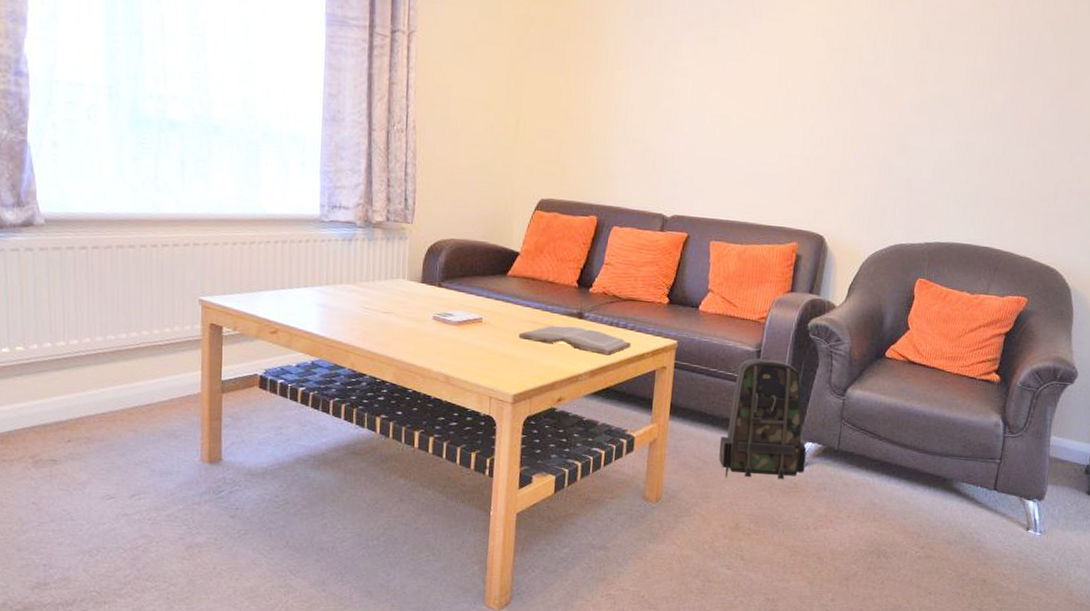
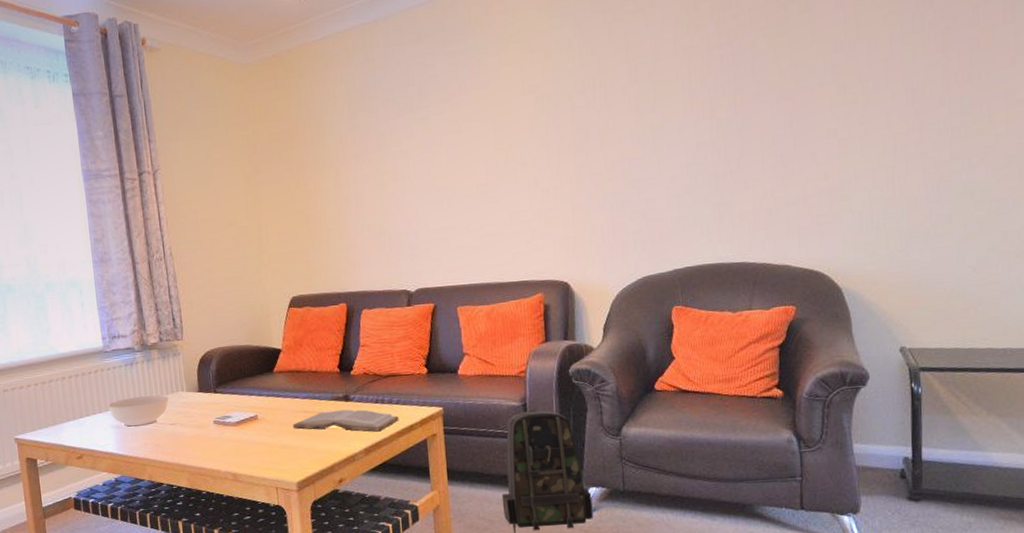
bowl: none [315,276,386,309] -> present [107,395,169,427]

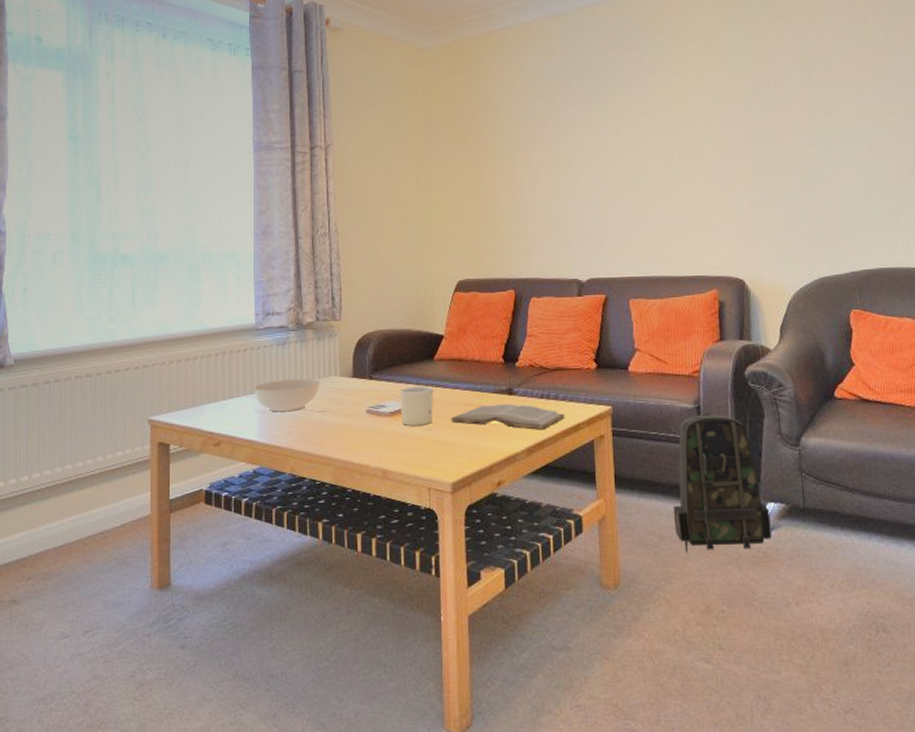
mug: none [243,397,276,434] -> present [399,386,434,427]

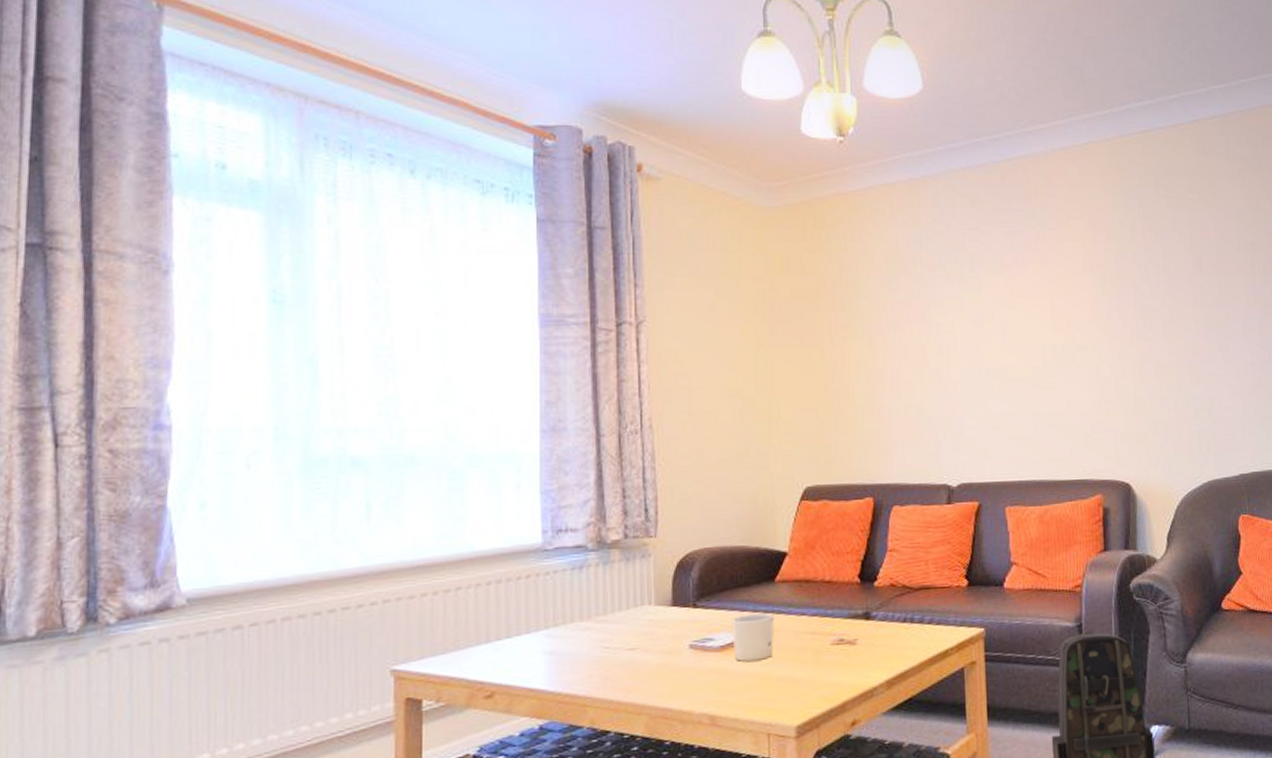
bowl: present [253,378,320,412] -> none [539,609,629,653]
book: present [451,404,565,430] -> none [795,630,931,659]

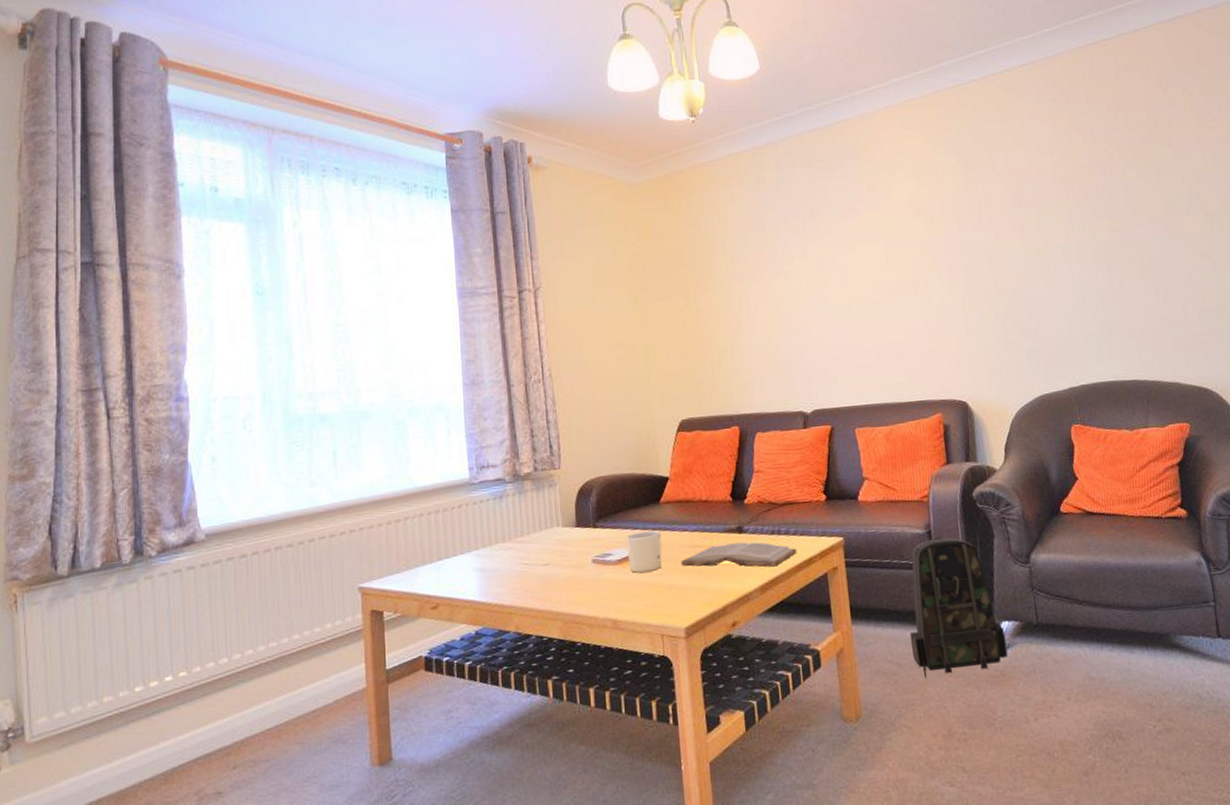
book: none [795,630,931,659] -> present [681,542,797,567]

